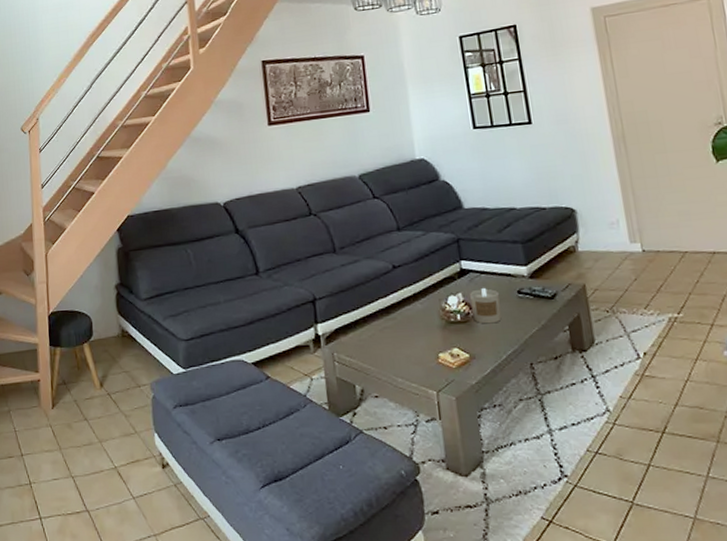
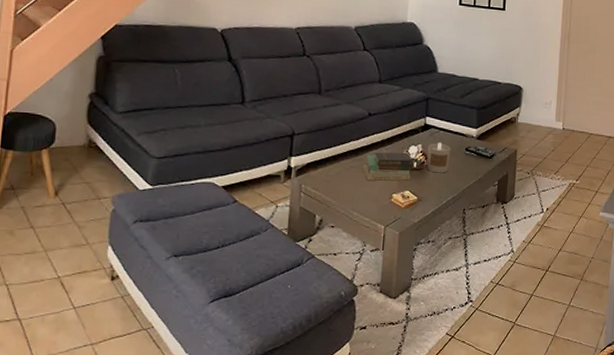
books: none [397,304,458,341] -> present [362,152,414,181]

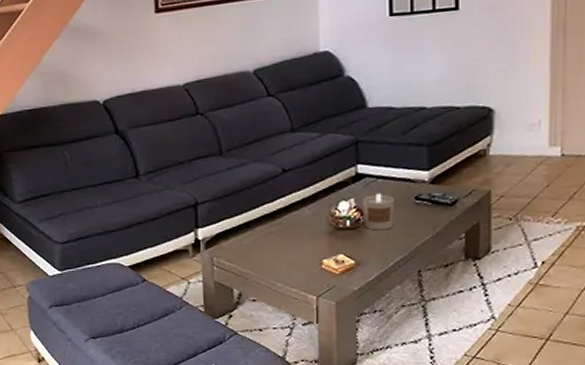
books: present [362,152,414,181] -> none [282,210,346,246]

